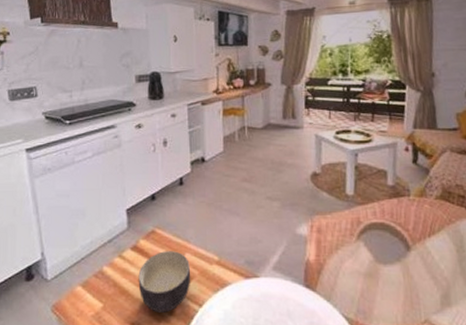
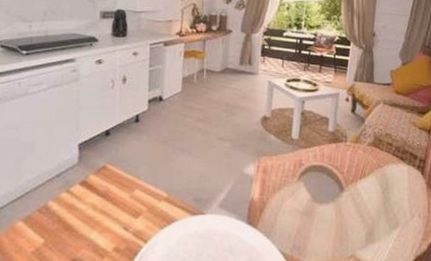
bowl: present [138,251,191,313] -> none [84,187,139,249]

